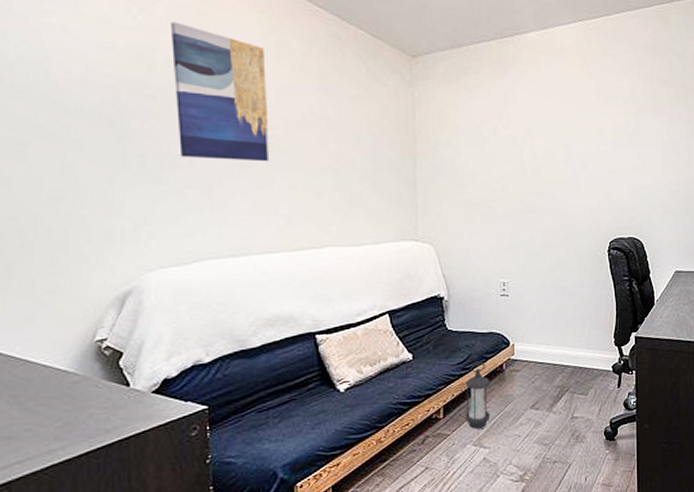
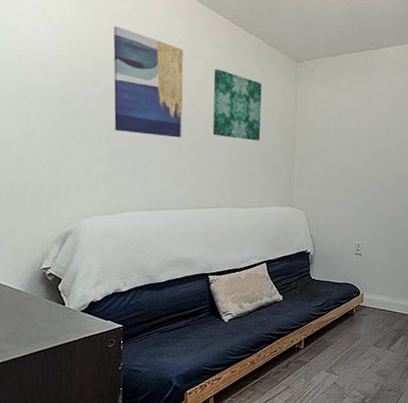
wall art: none [306,71,371,160] -> present [212,69,262,141]
lantern: present [464,362,491,429] -> none [320,306,343,359]

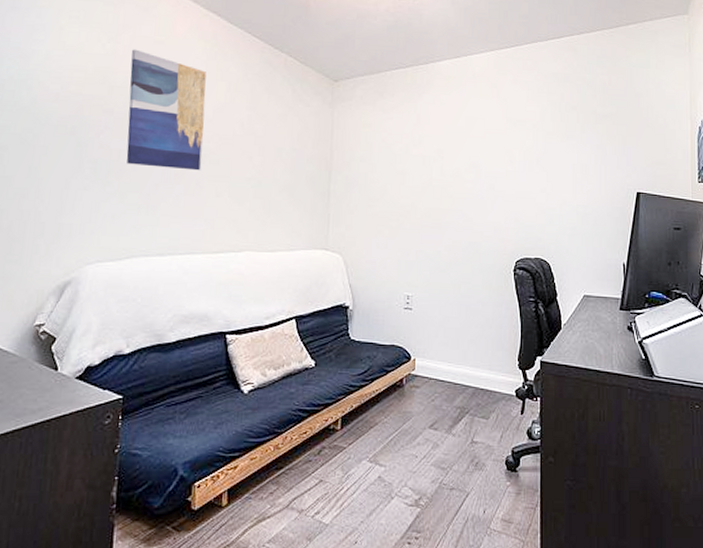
wall art: present [212,69,262,141] -> none [236,92,294,173]

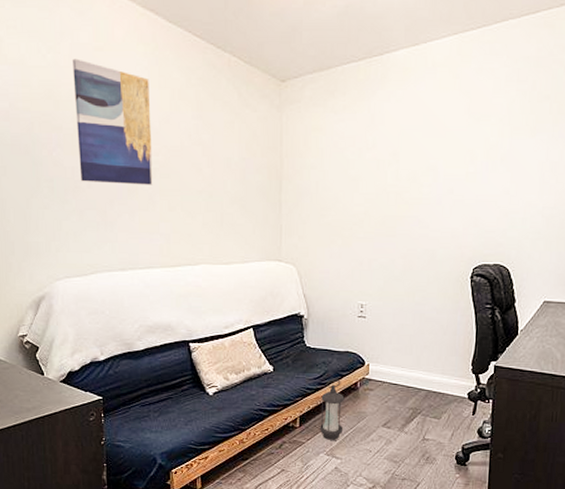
lantern: none [362,375,390,444] -> present [319,379,345,440]

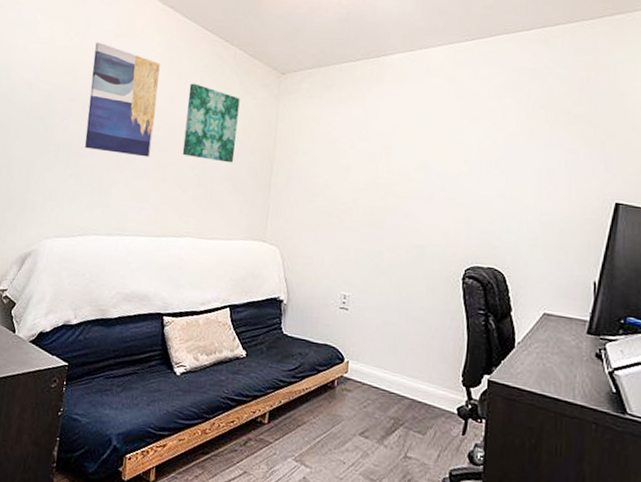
wall art: none [184,99,241,184] -> present [182,83,240,163]
lantern: present [319,379,345,440] -> none [289,373,320,445]

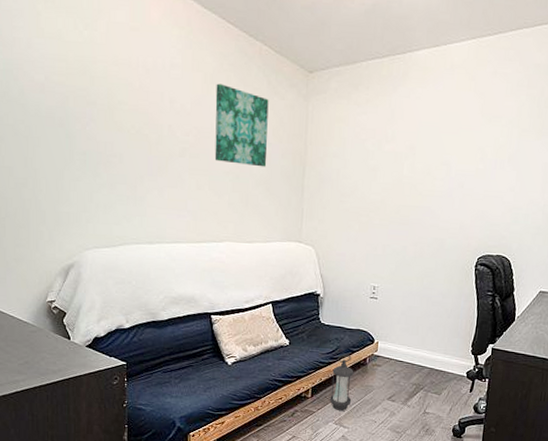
wall art: present [85,42,160,158] -> none [108,37,183,164]
lantern: none [289,373,320,445] -> present [329,354,354,411]

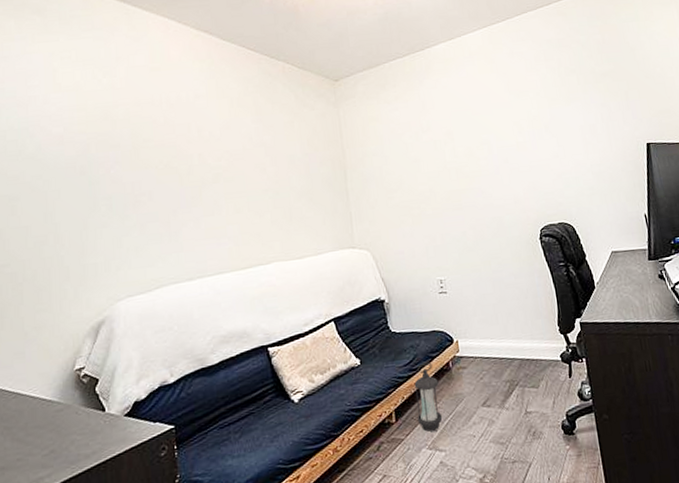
wall art: present [214,83,269,167] -> none [243,105,306,181]

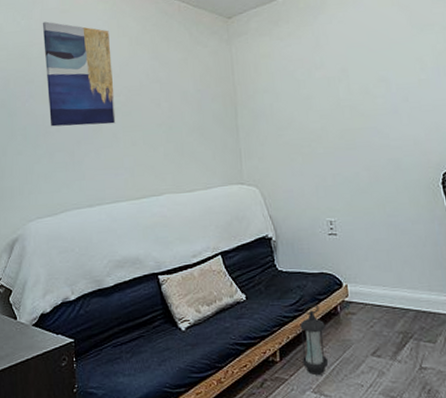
wall art: none [128,80,217,195] -> present [42,21,116,127]

